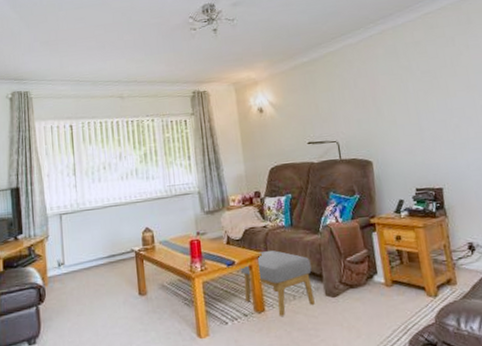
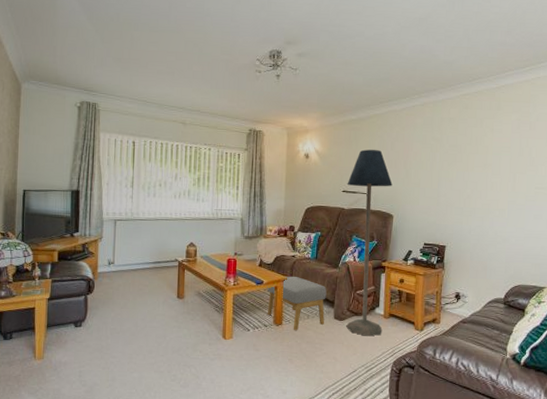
floor lamp: none [311,90,387,313] -> present [346,149,392,336]

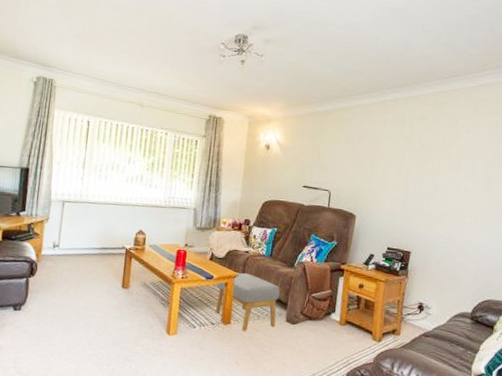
floor lamp: present [346,149,392,336] -> none [298,144,357,343]

